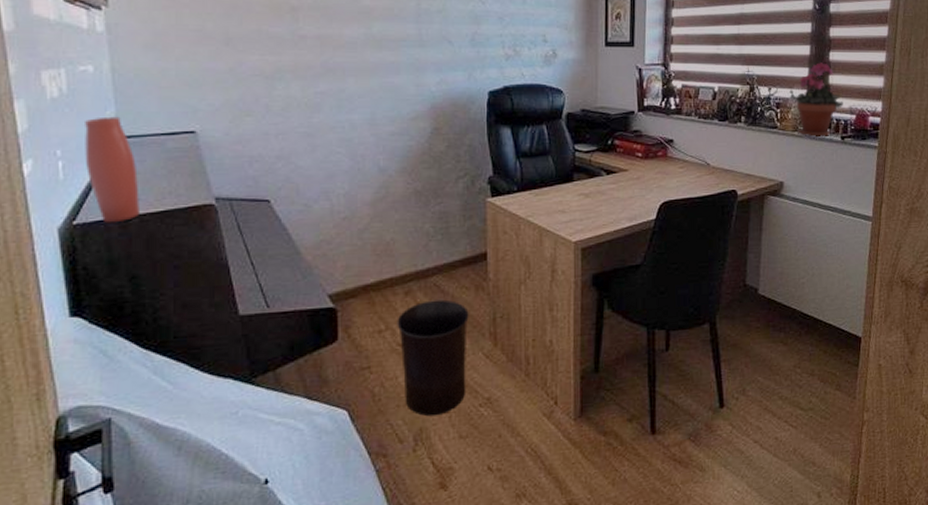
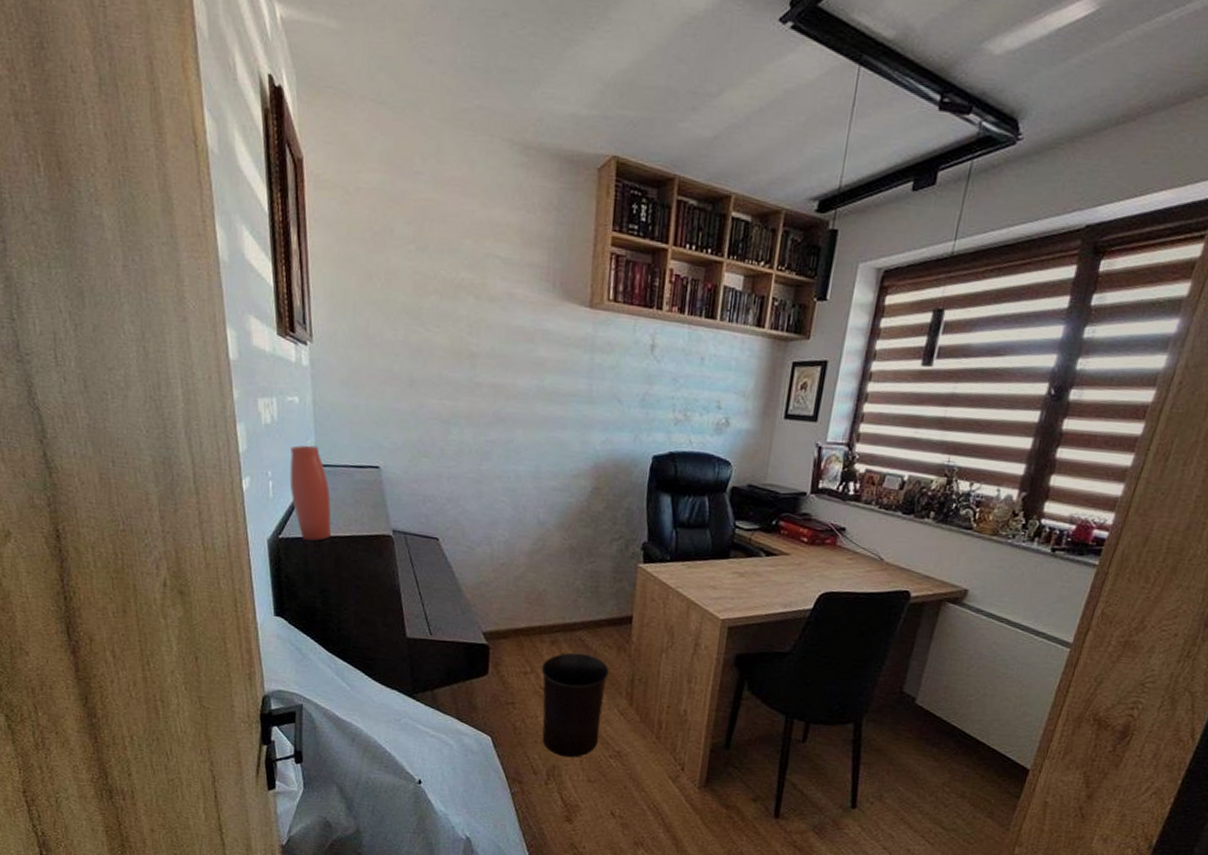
potted plant: present [791,62,843,138] -> none [996,459,1063,547]

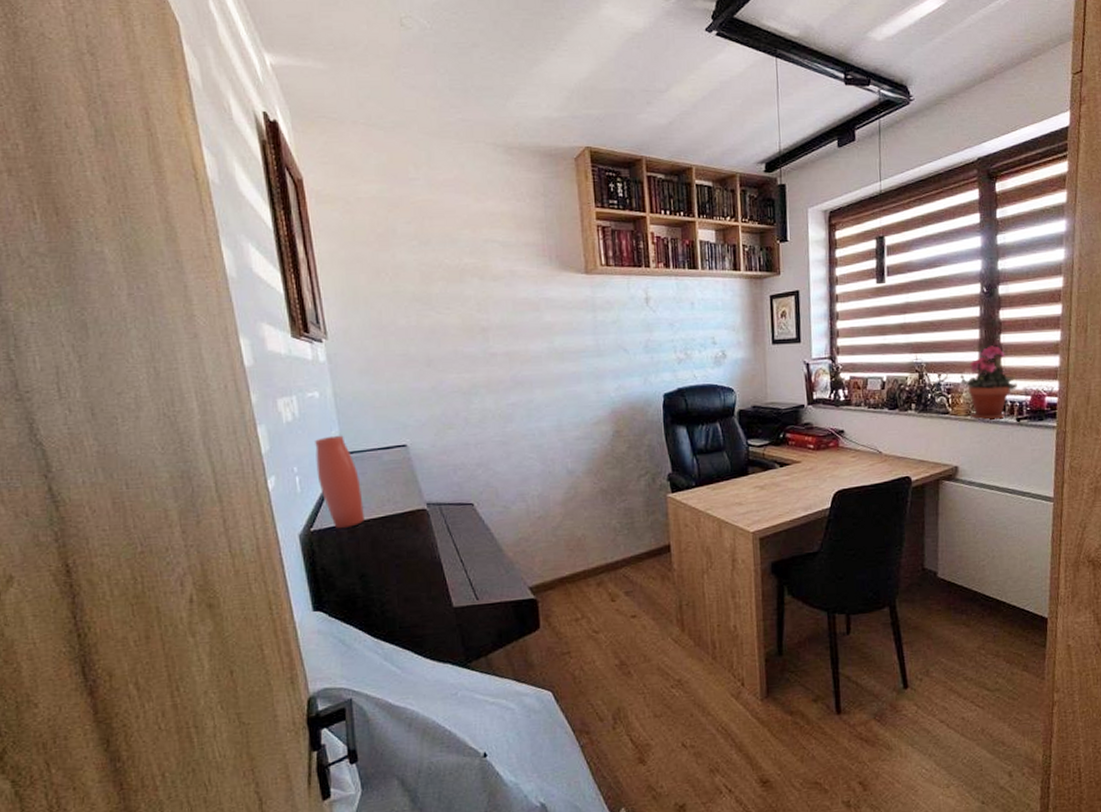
waste bin: present [541,652,609,757] -> none [591,589,658,696]
potted plant: none [996,459,1063,547] -> present [962,345,1018,421]

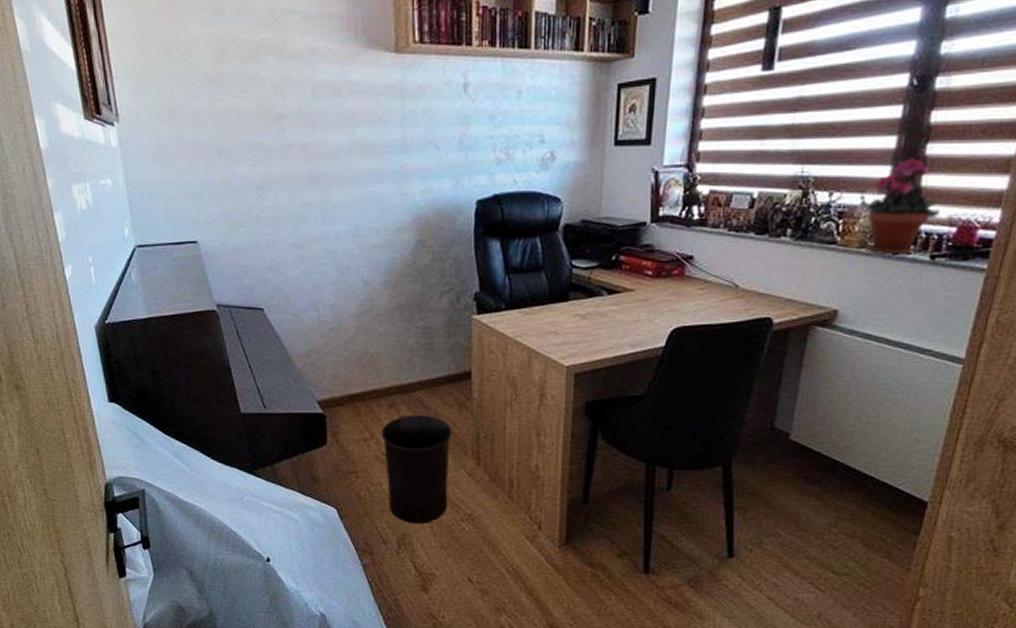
vase: present [315,435,364,529] -> none [108,227,156,324]
waste bin: none [591,589,658,696] -> present [381,414,452,523]

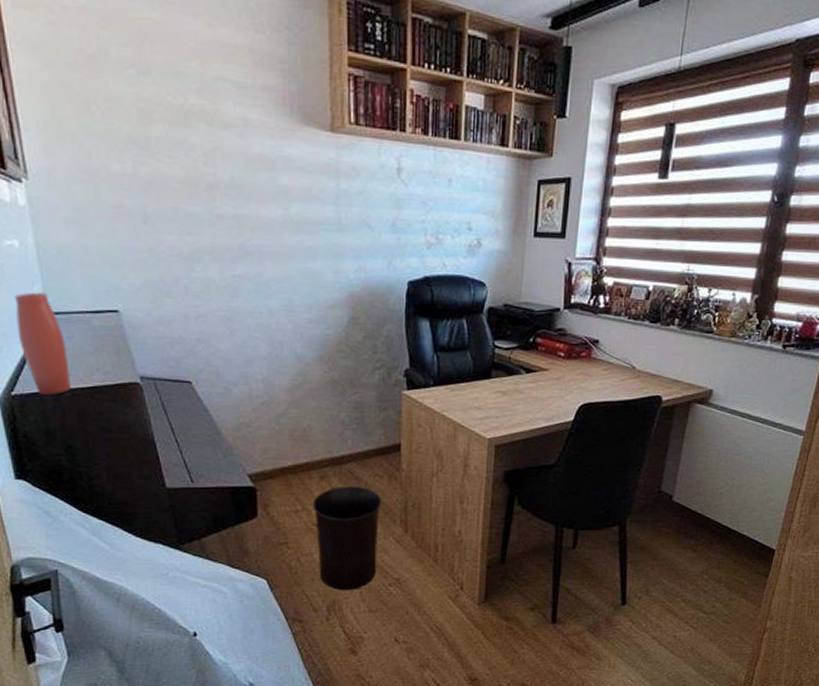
vase: none [108,227,156,324] -> present [15,292,71,396]
potted plant: present [861,158,940,256] -> none [733,263,791,345]

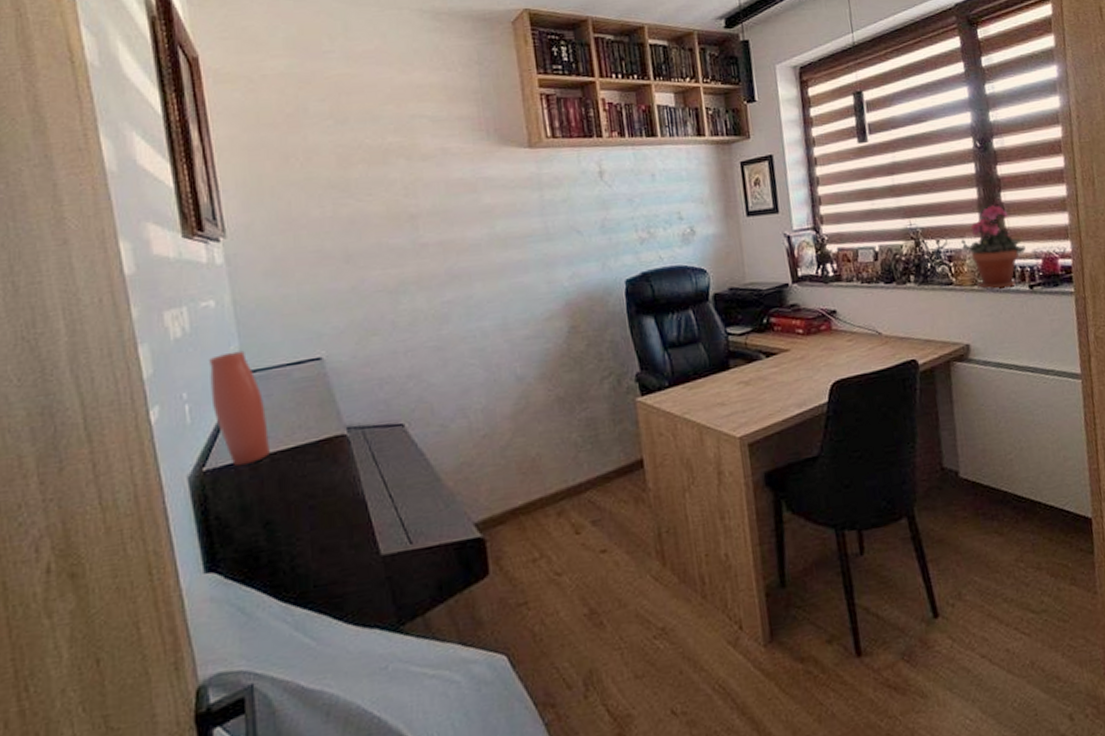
waste bin: present [312,486,381,590] -> none [551,517,637,655]
potted plant: none [733,263,791,345] -> present [963,205,1026,291]

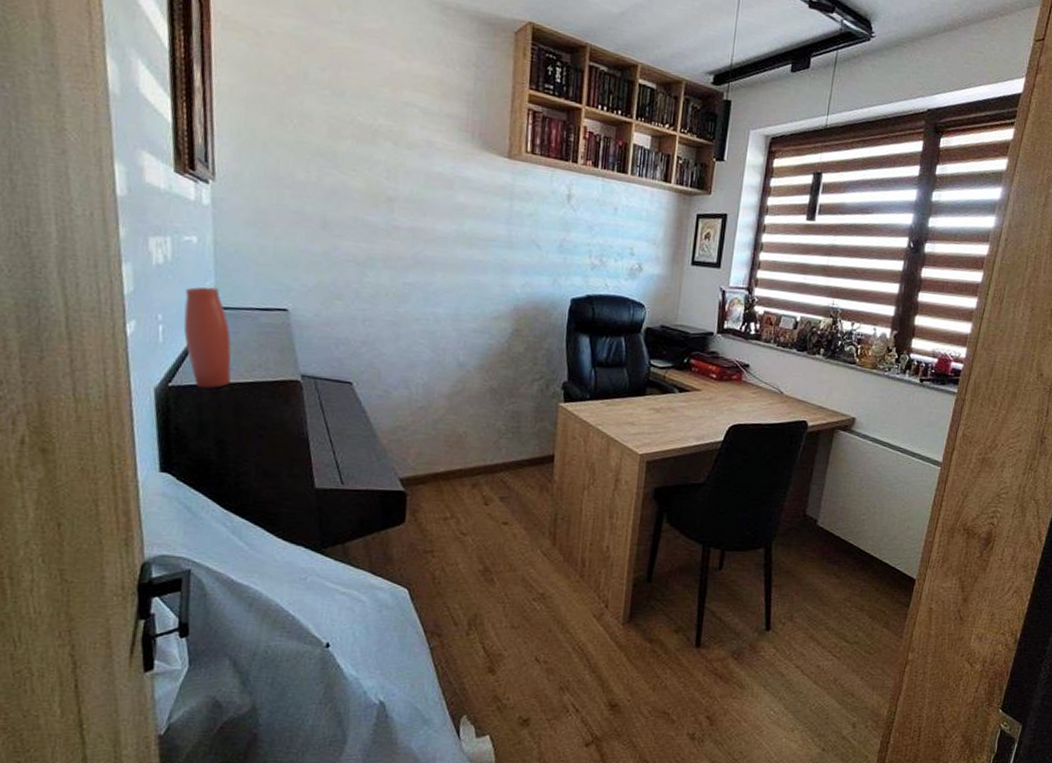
potted plant: present [963,205,1026,291] -> none [874,302,927,379]

